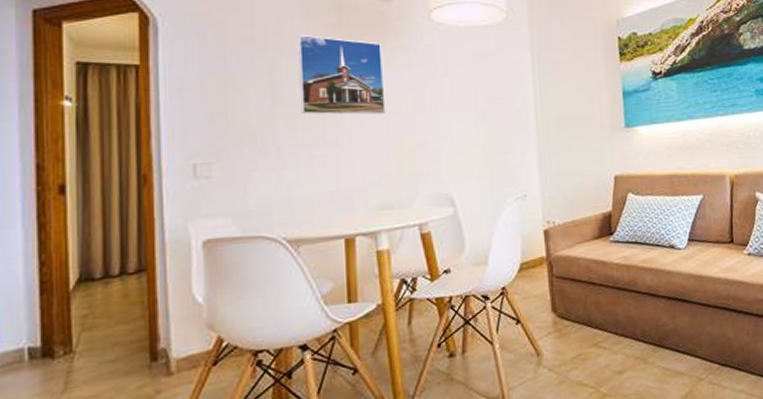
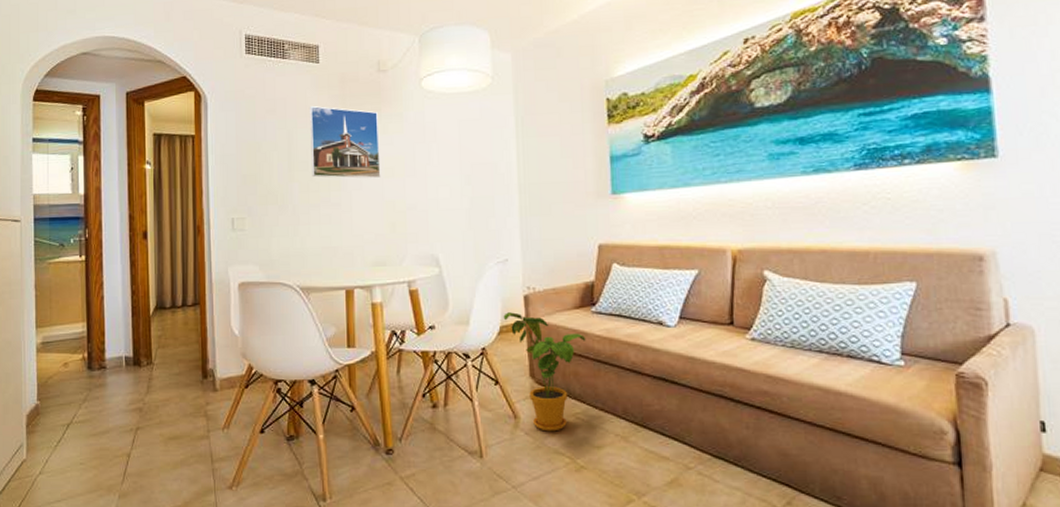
house plant: none [523,248,606,365] -> present [503,312,586,432]

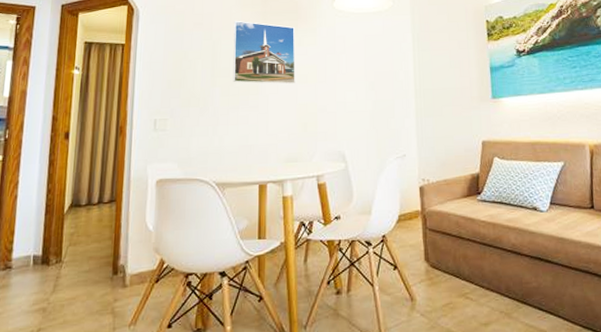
house plant: present [503,312,586,432] -> none [401,202,474,312]

